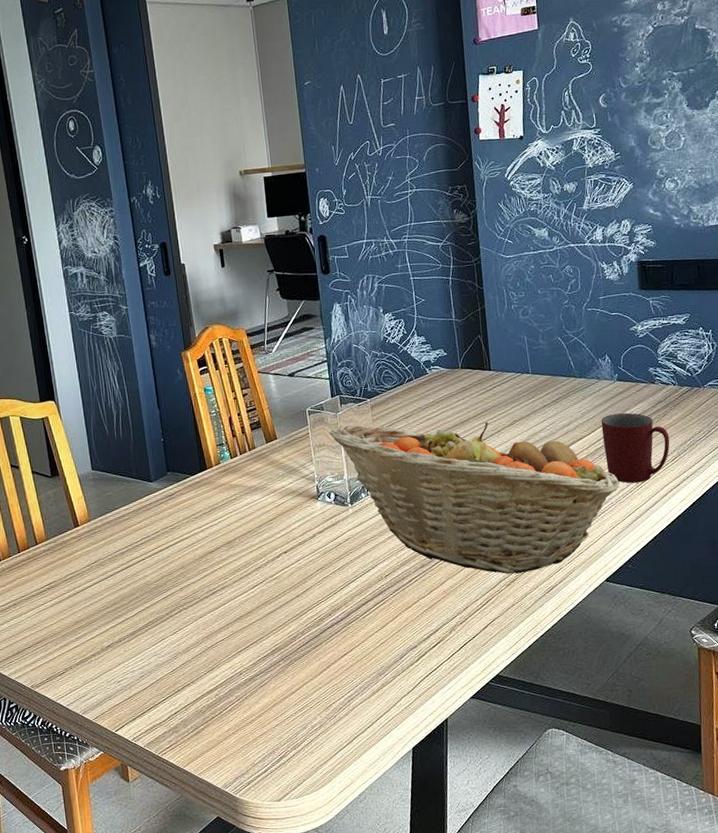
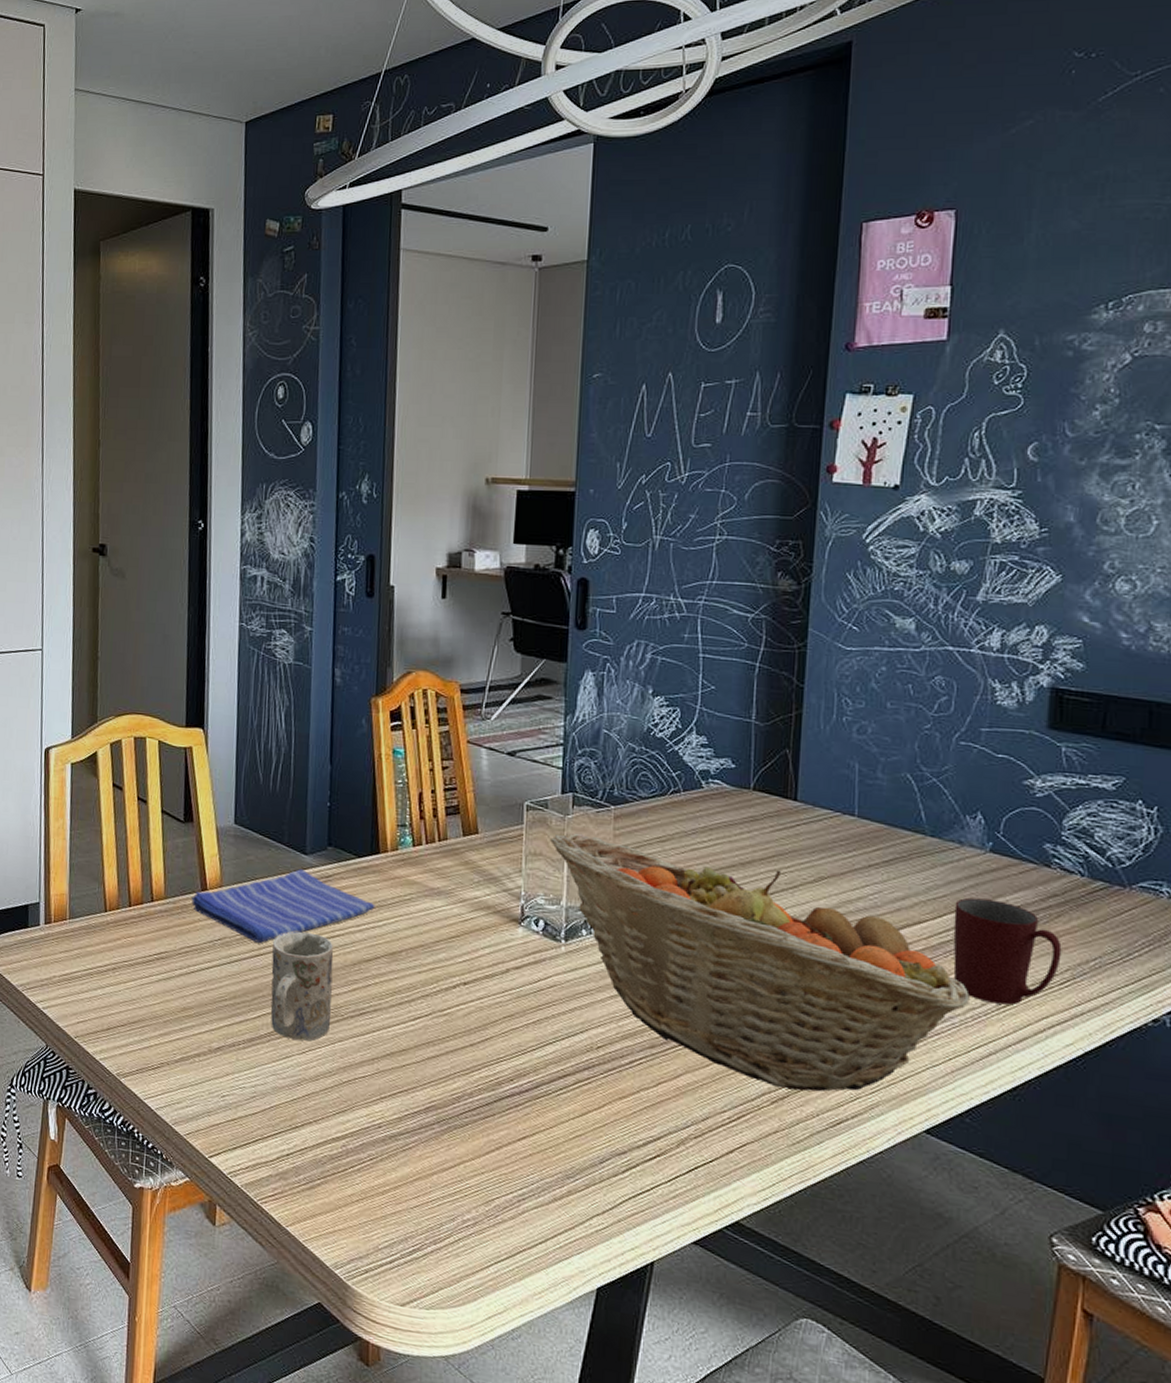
dish towel: none [68,494,210,558] -> present [191,869,375,943]
mug: none [137,540,191,625] -> present [270,931,334,1041]

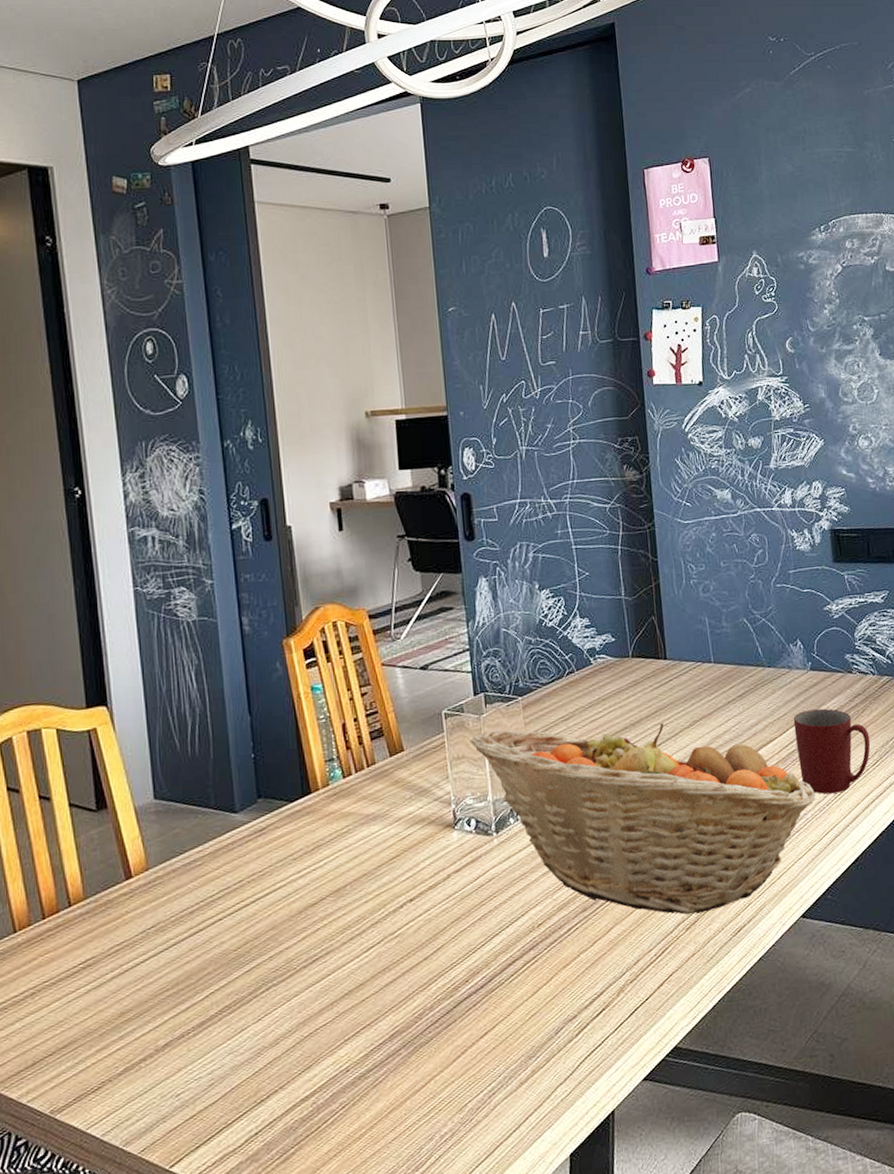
dish towel: present [191,869,375,943] -> none [115,829,314,919]
mug: present [270,931,334,1041] -> none [212,892,283,1011]

